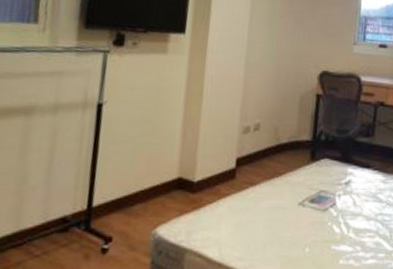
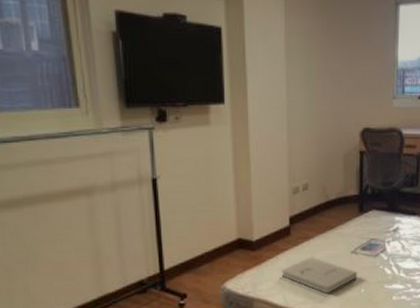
book: none [220,205,304,250] -> present [281,257,358,294]

